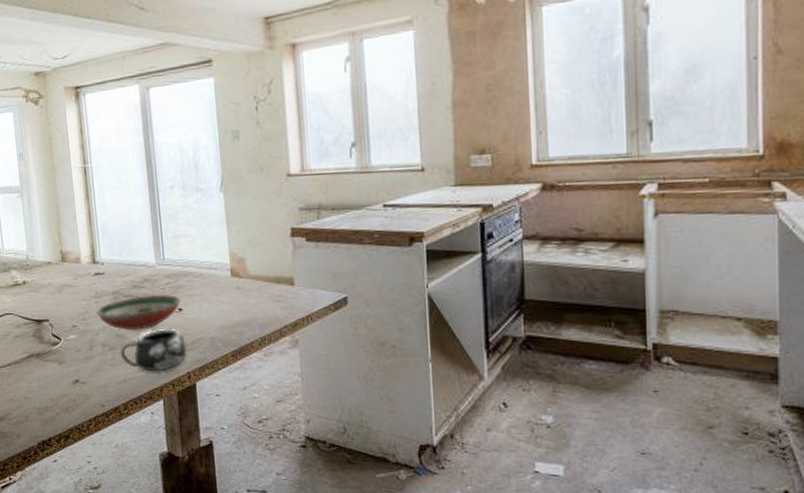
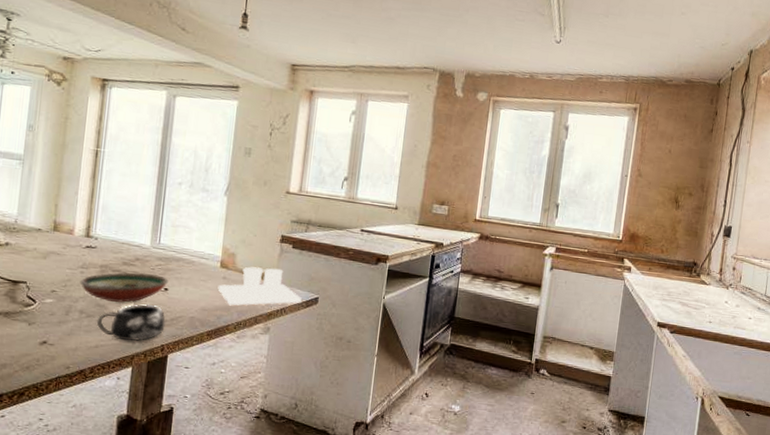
salt and pepper shaker set: none [233,268,328,320] -> present [217,266,302,306]

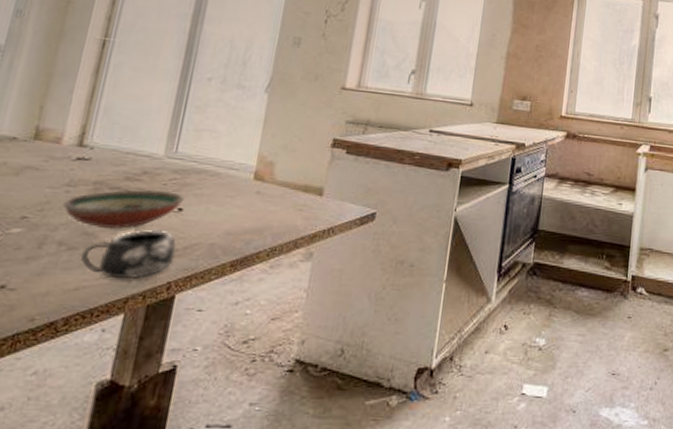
salt and pepper shaker set: present [217,266,302,306] -> none [248,177,355,228]

